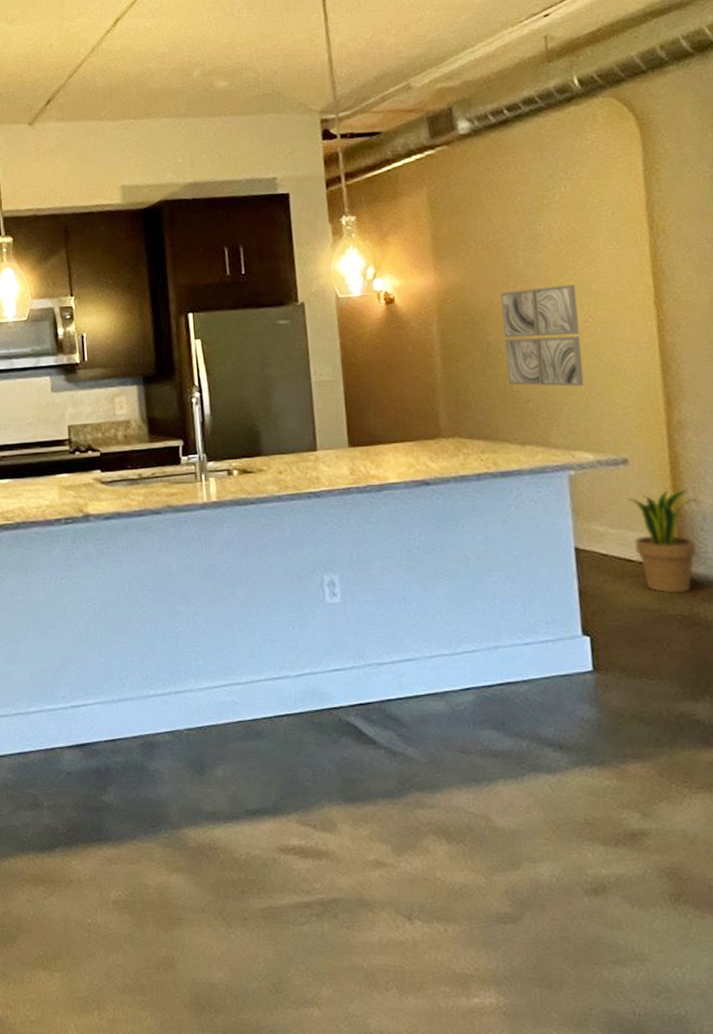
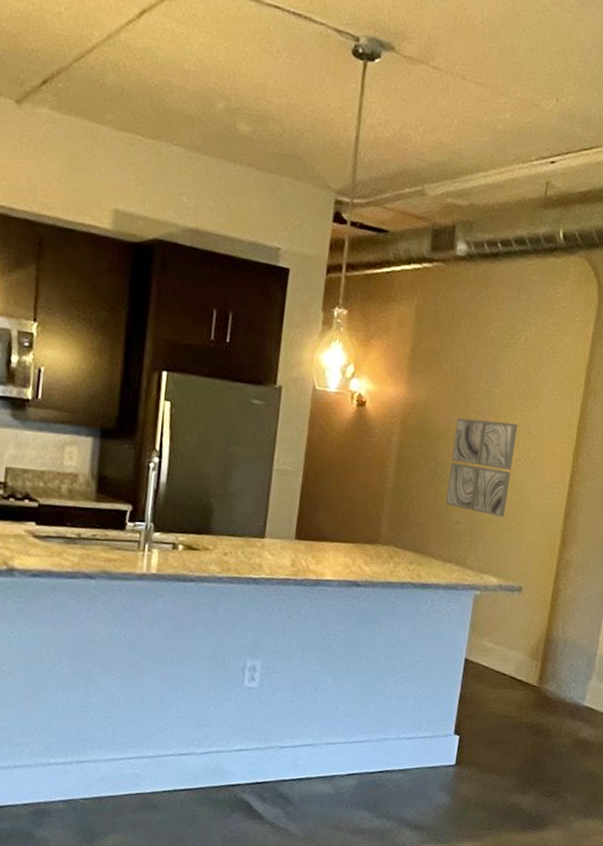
potted plant: present [626,489,700,594] -> none [509,618,566,706]

